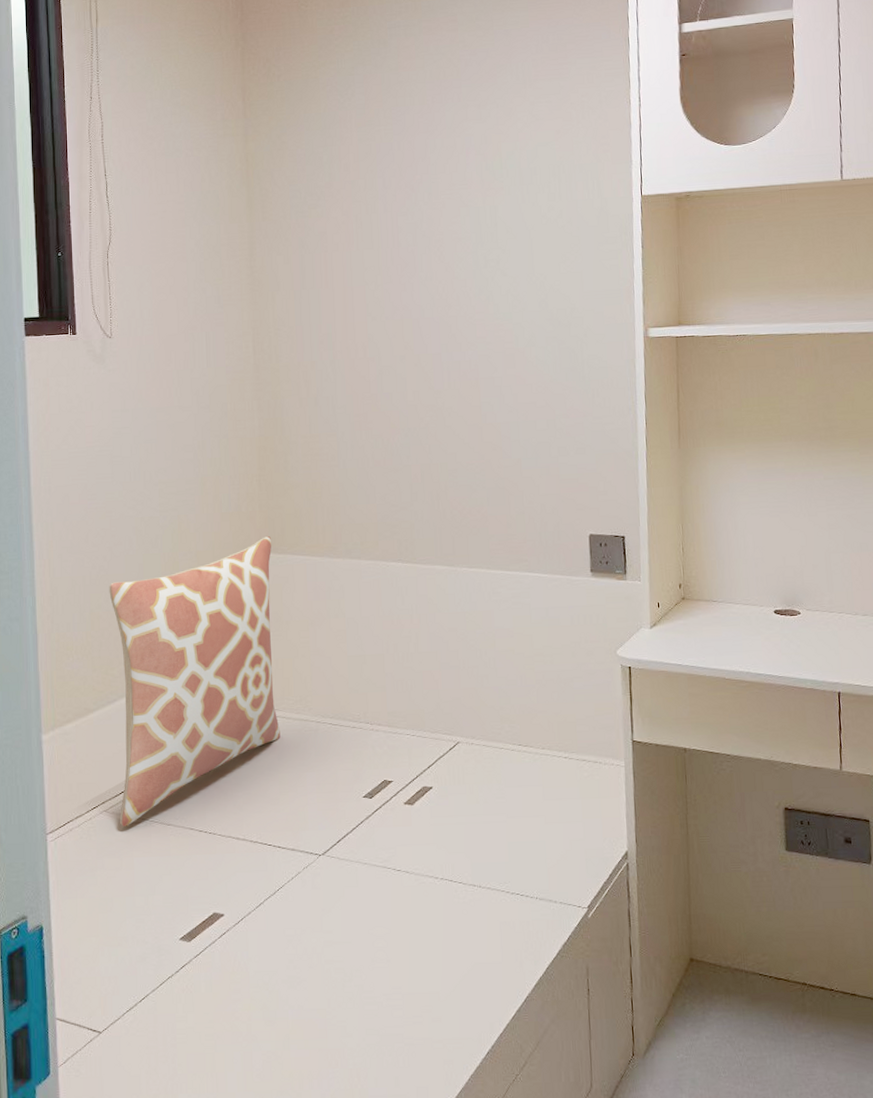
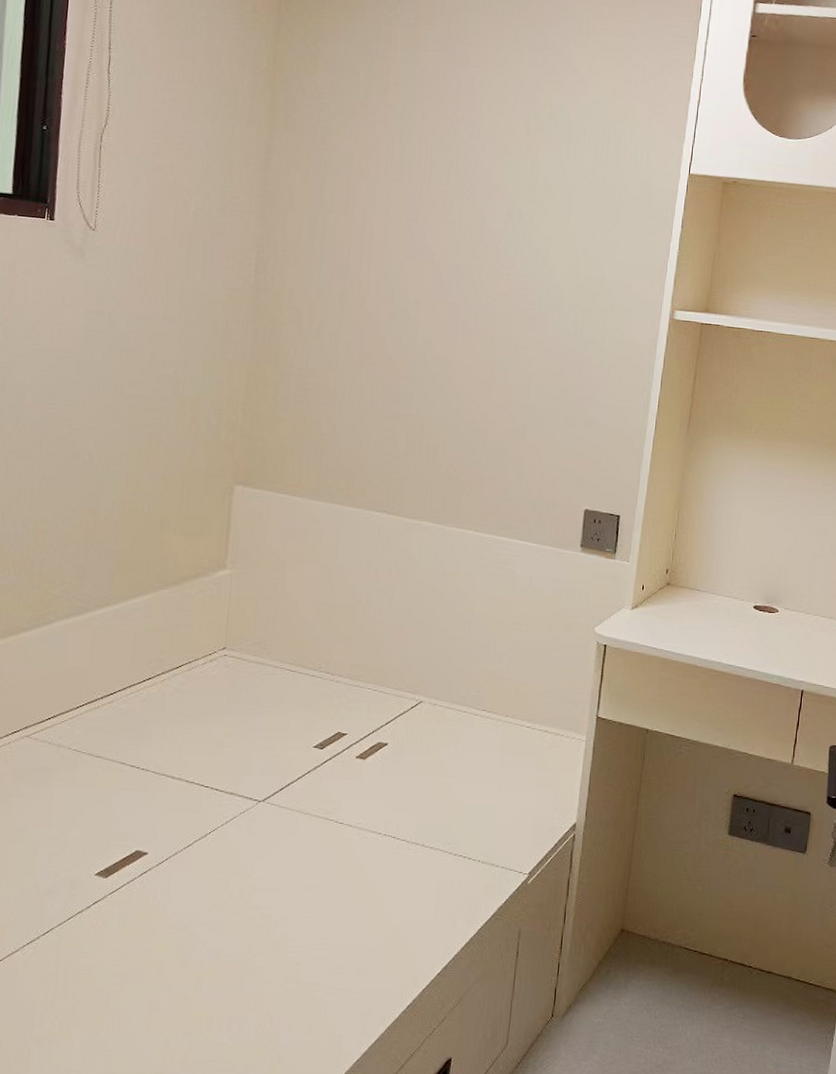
pillow: present [109,536,280,827] -> none [43,468,250,754]

